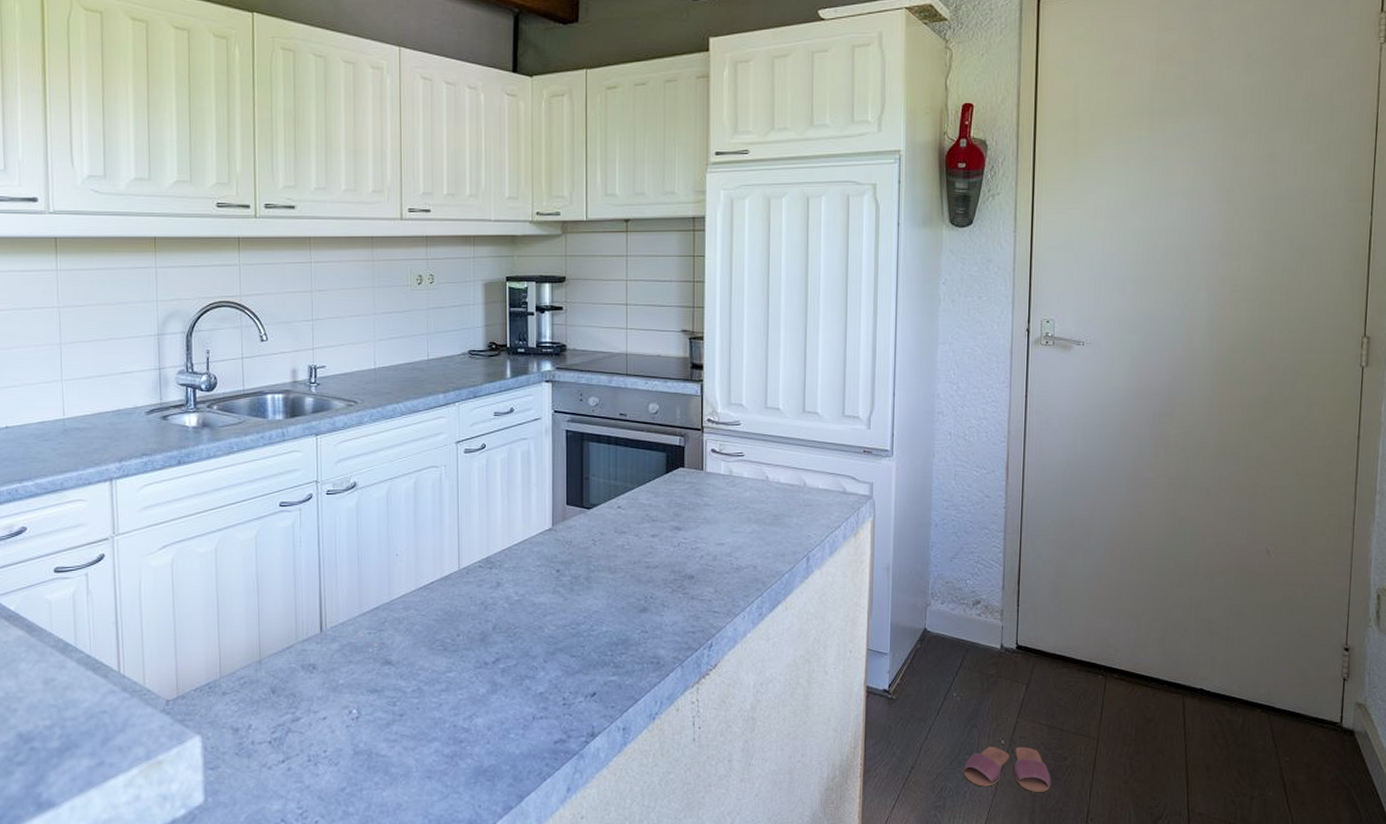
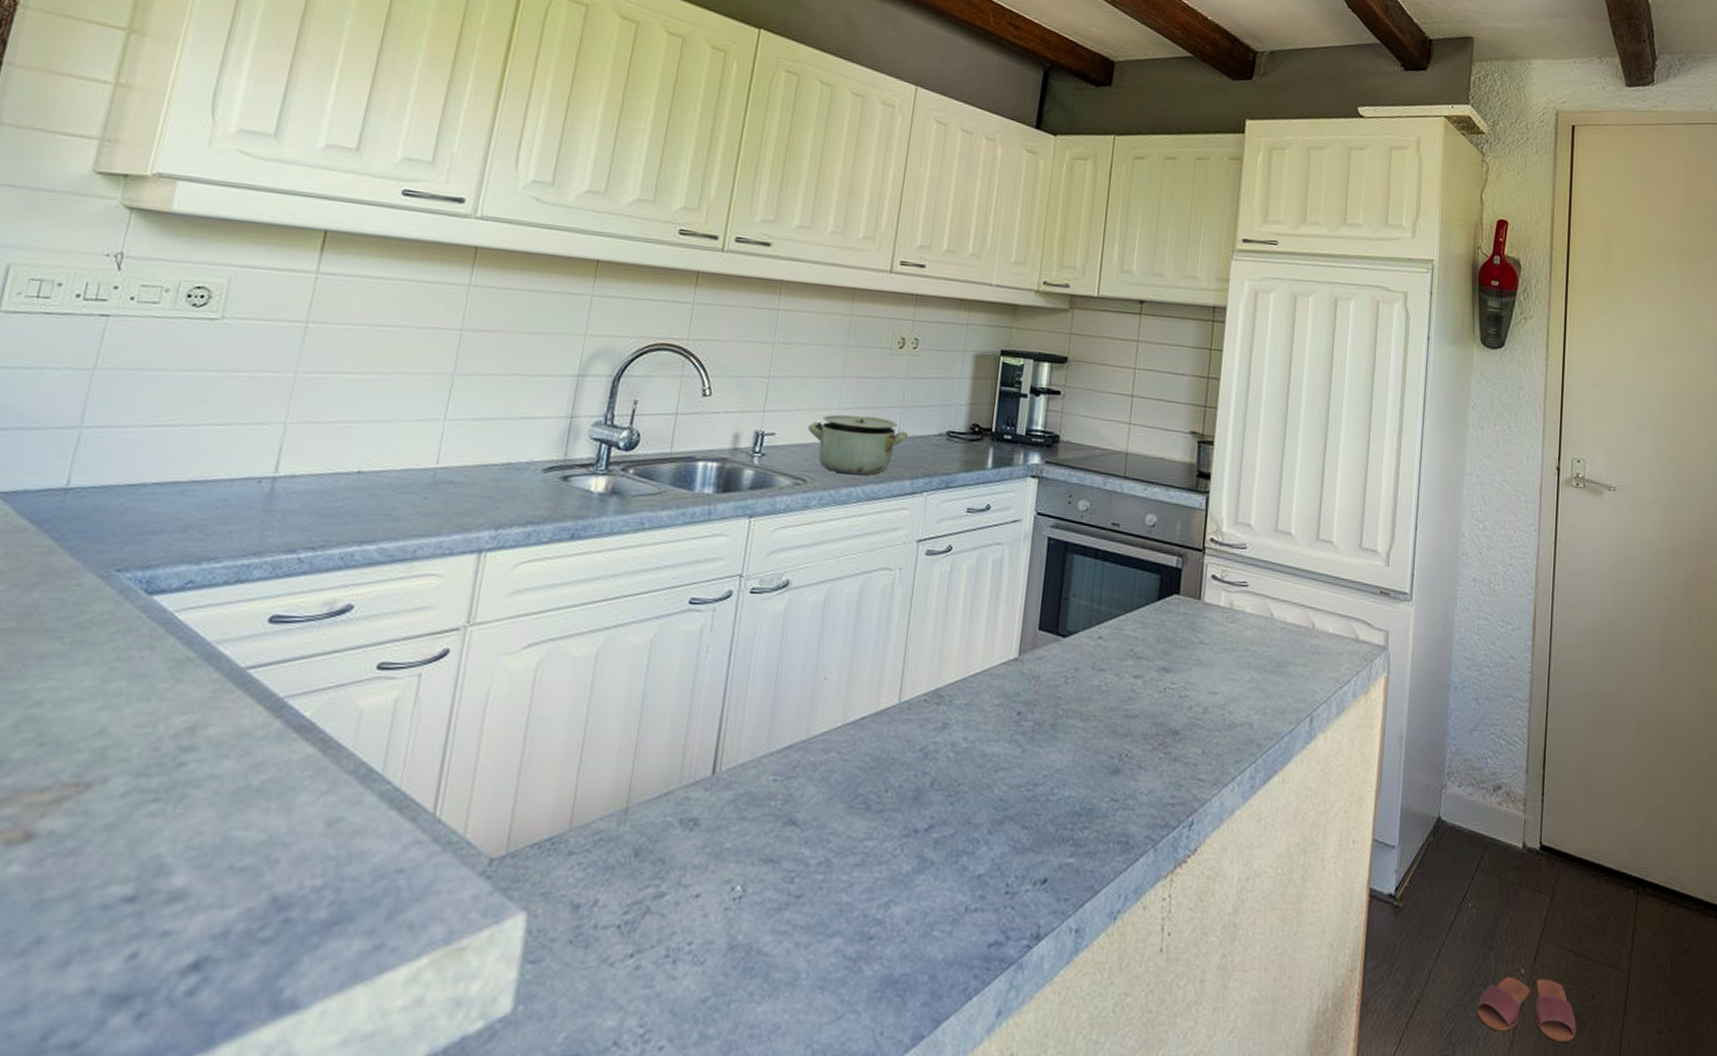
saucepan: none [351,344,435,394] -> present [807,414,907,475]

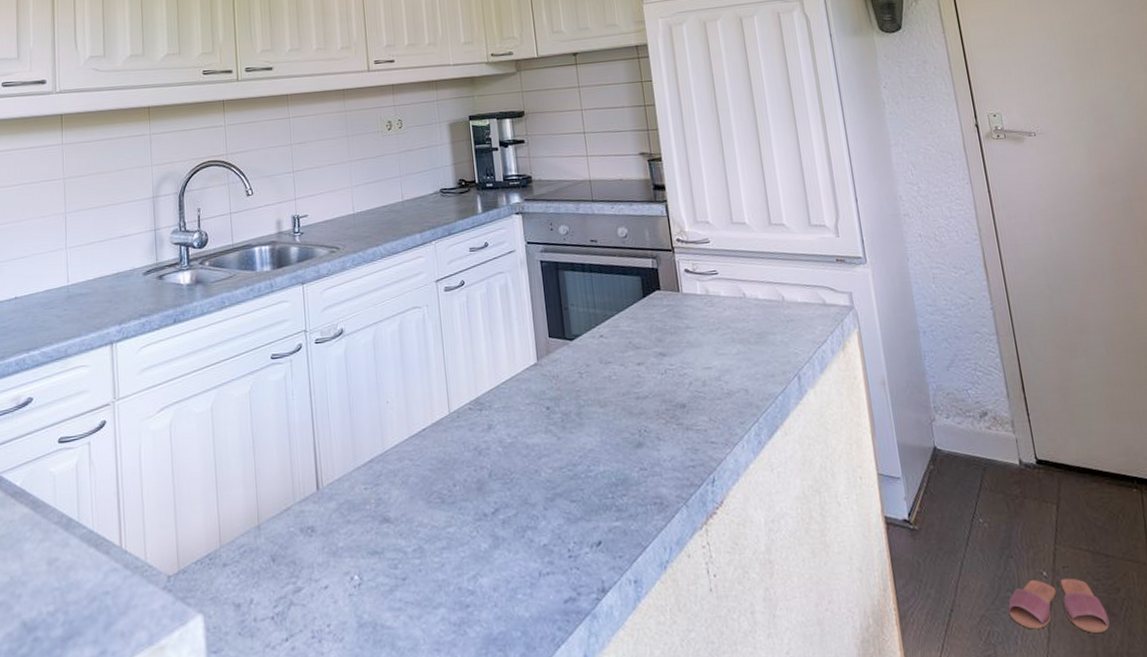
saucepan: present [807,414,907,475] -> none [331,187,409,238]

